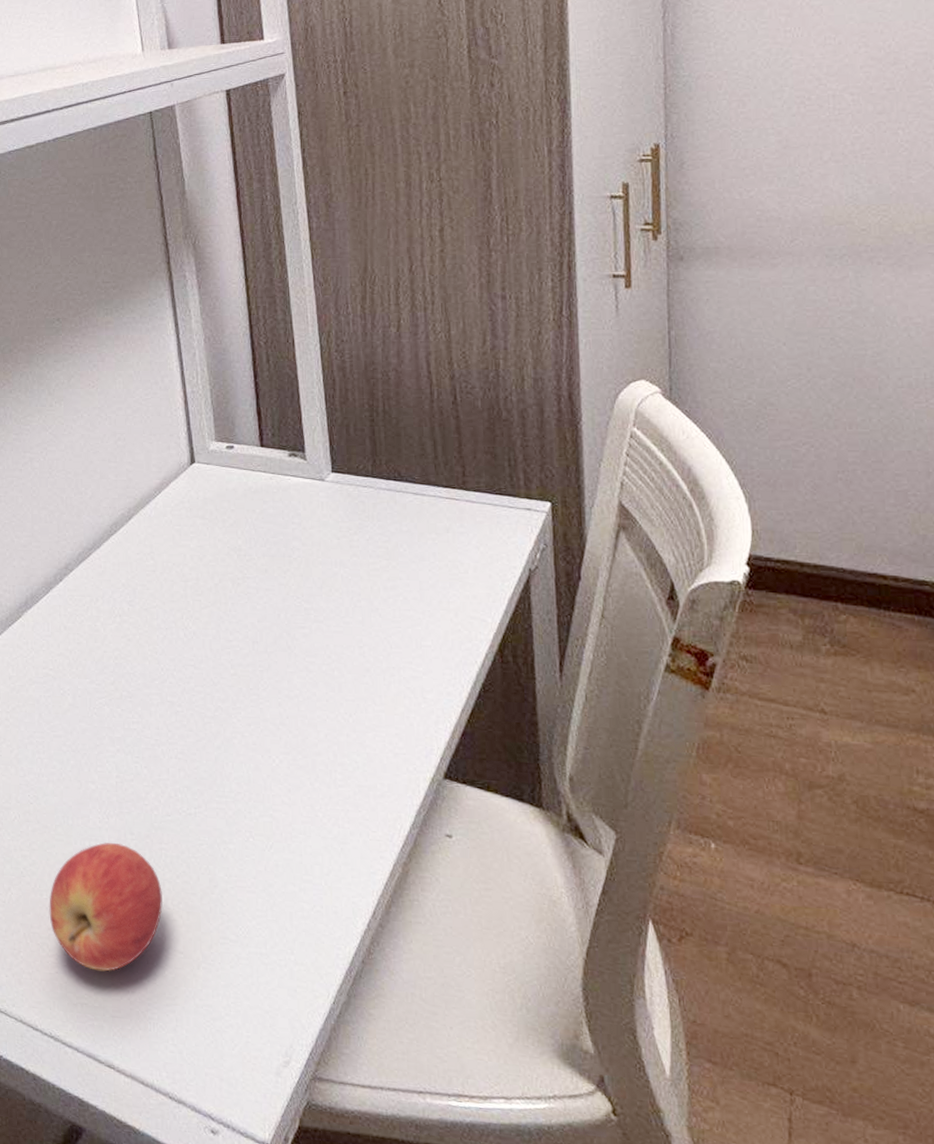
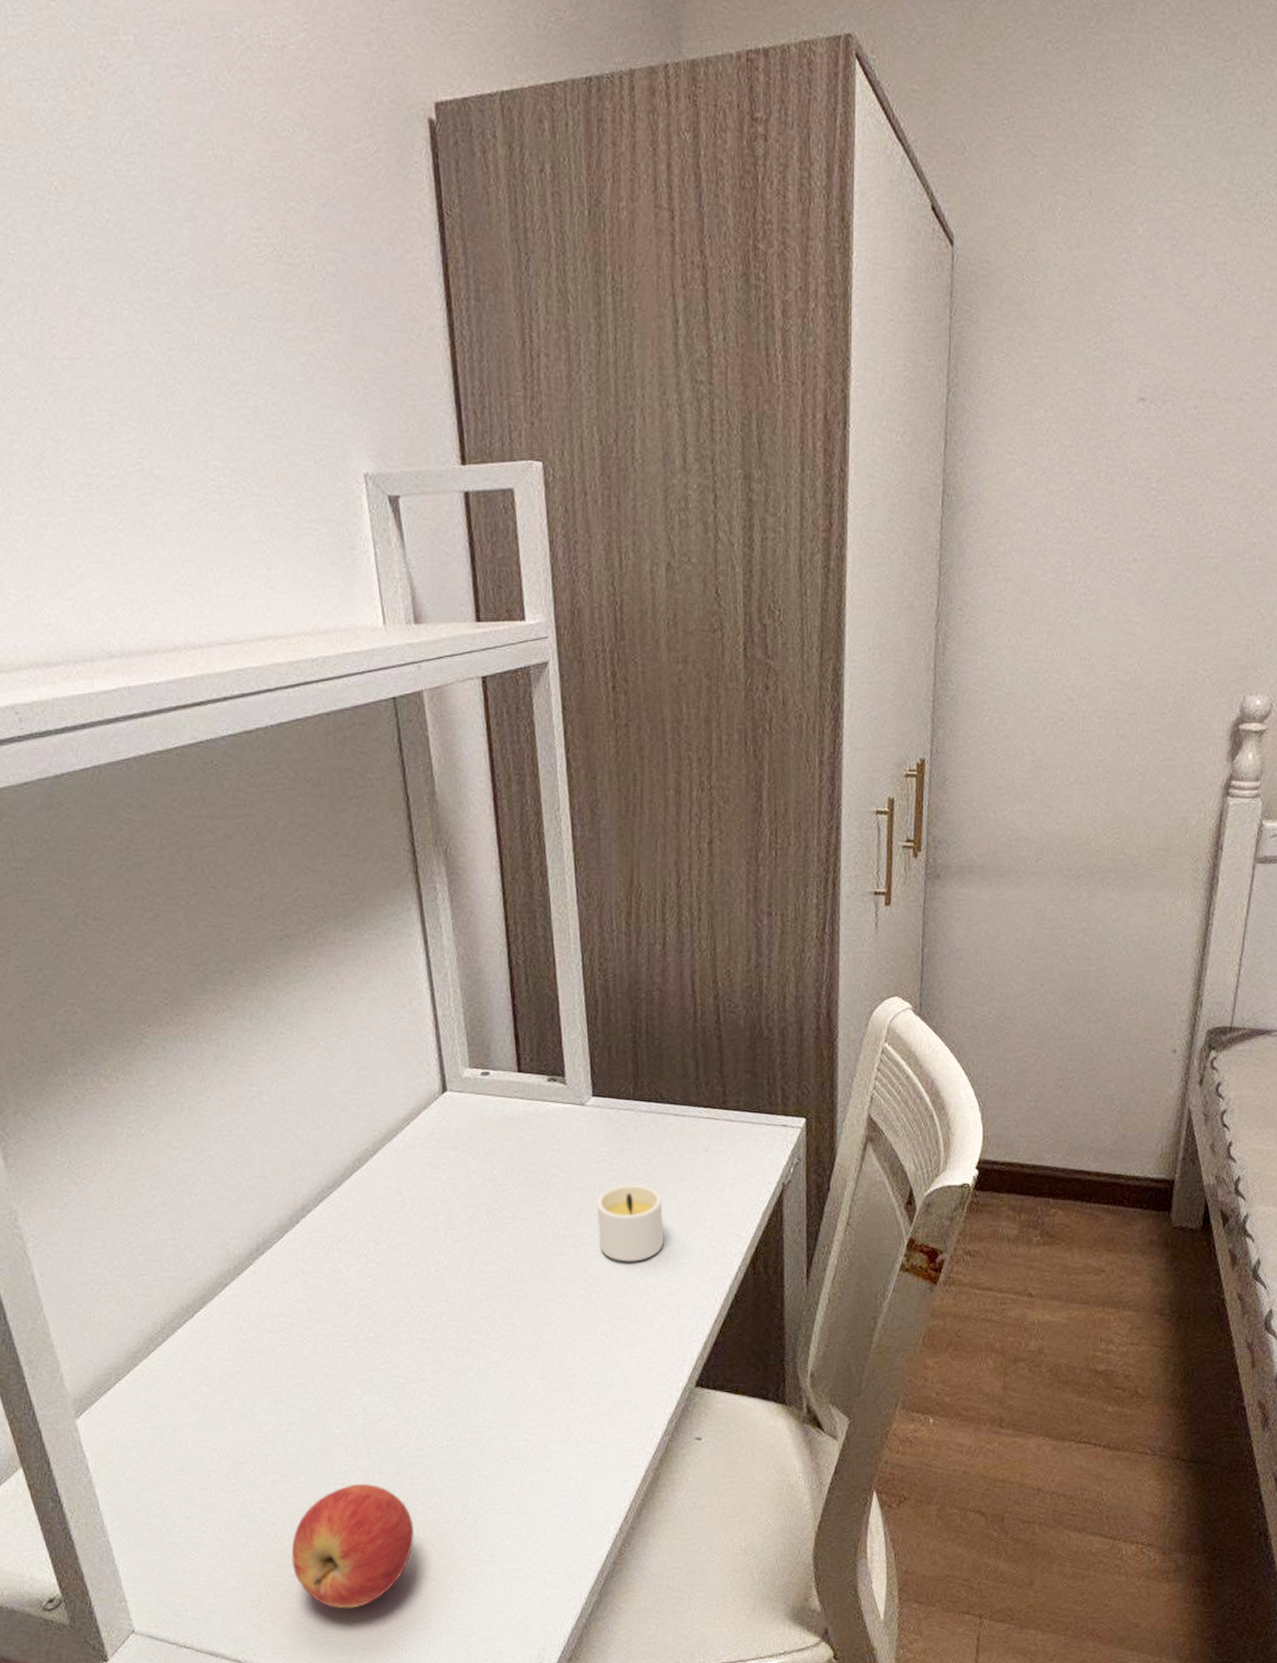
candle: none [337,561,407,641] -> present [596,1184,665,1262]

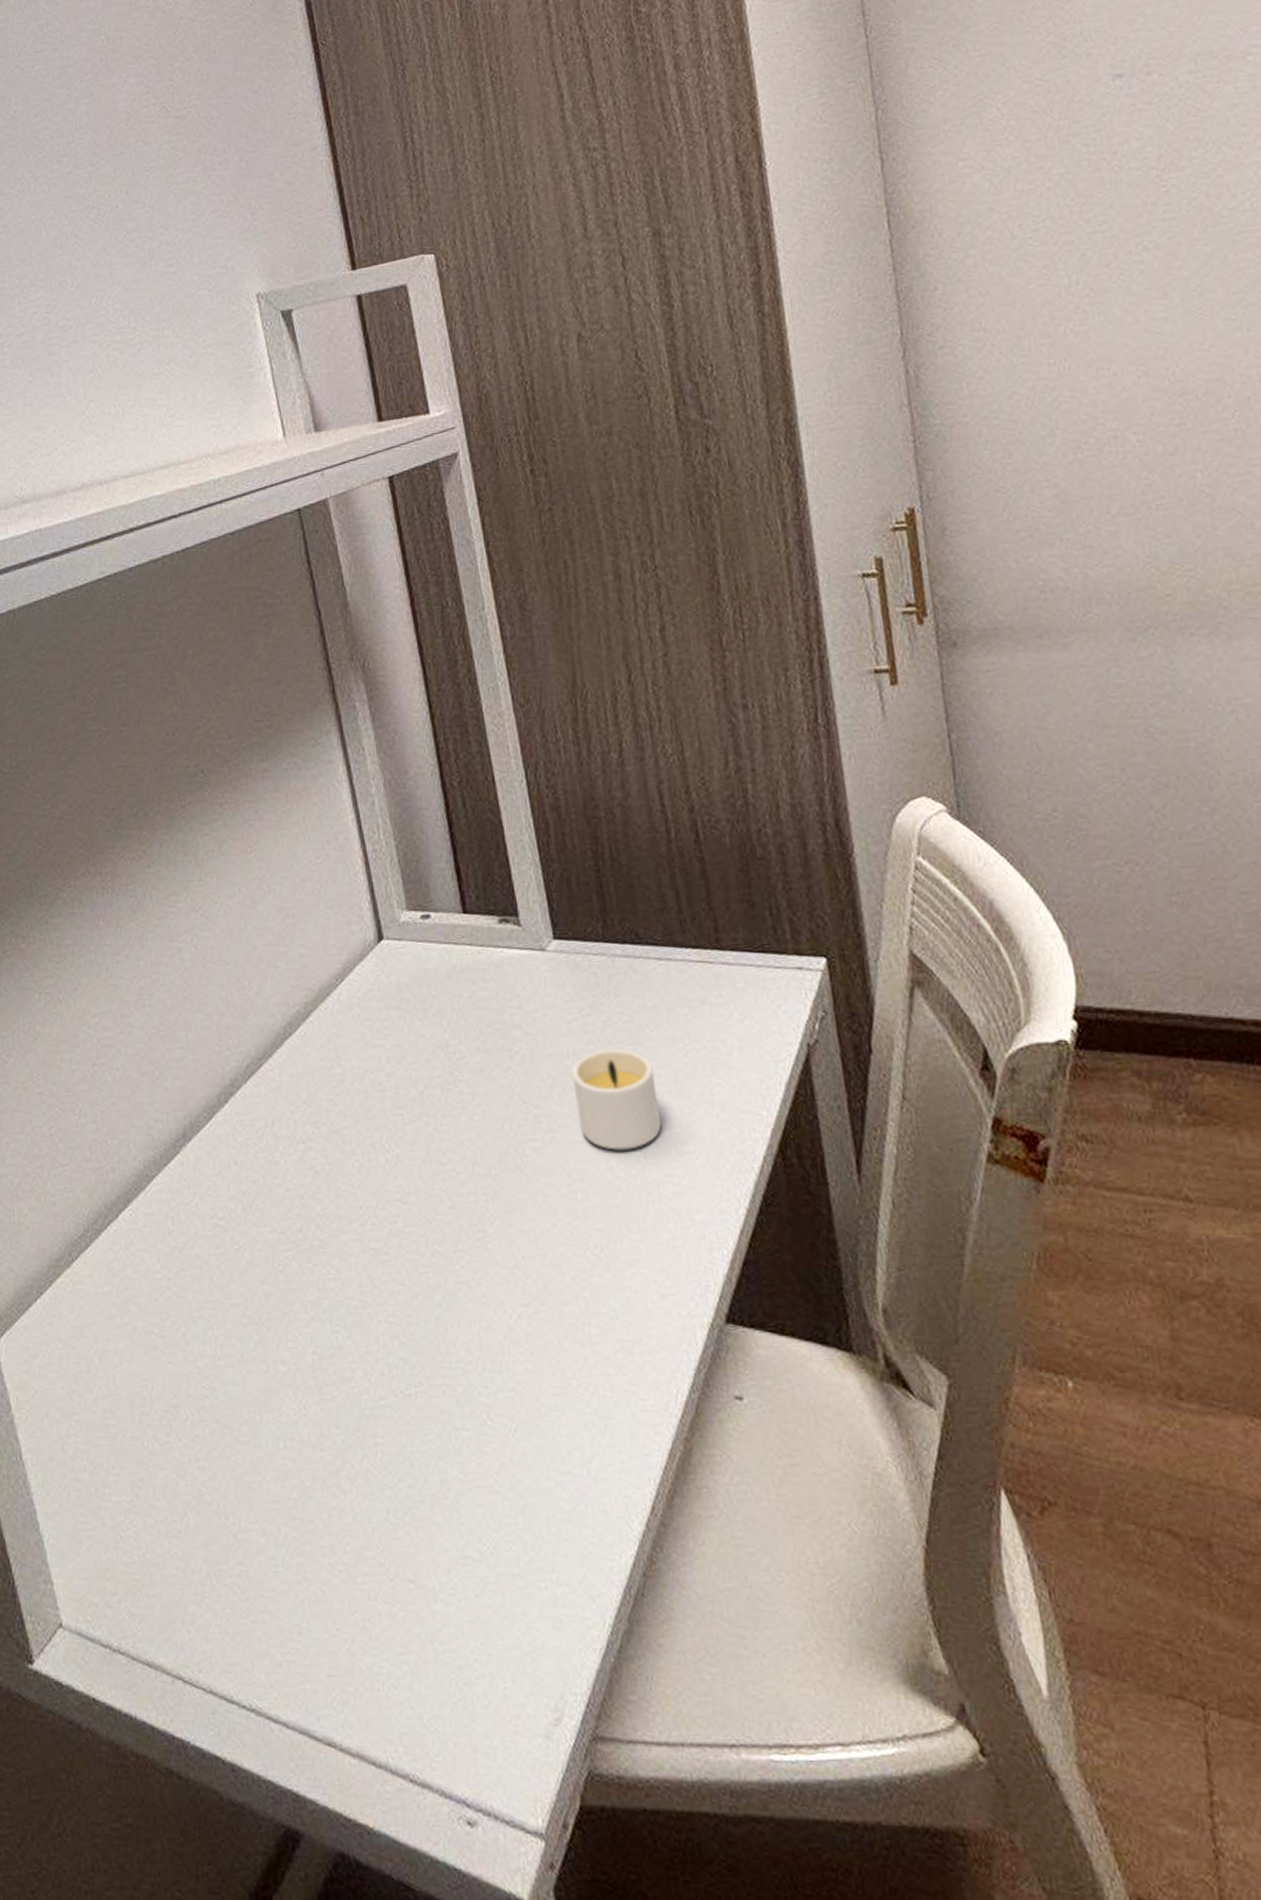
apple: present [291,1483,415,1609] -> none [237,1440,384,1615]

